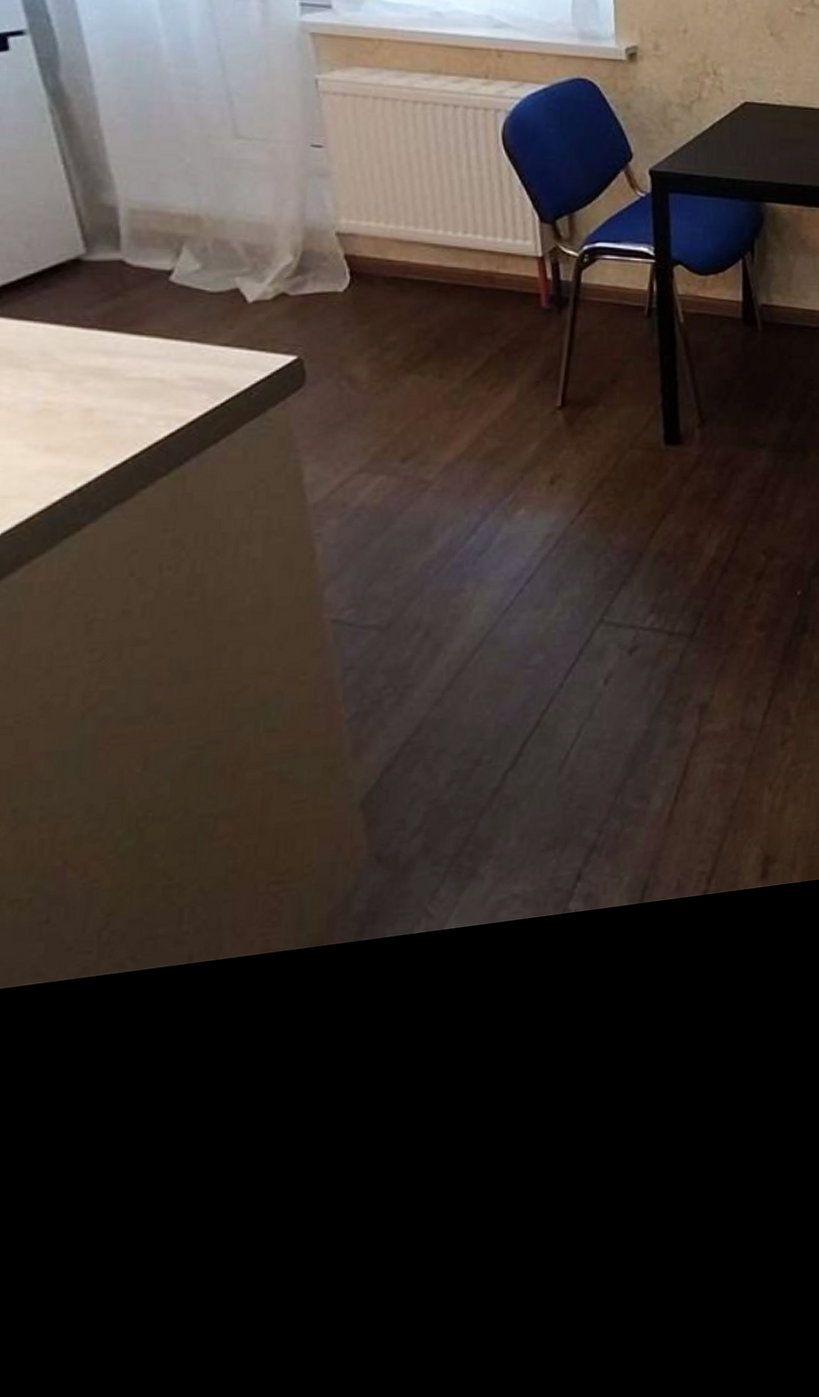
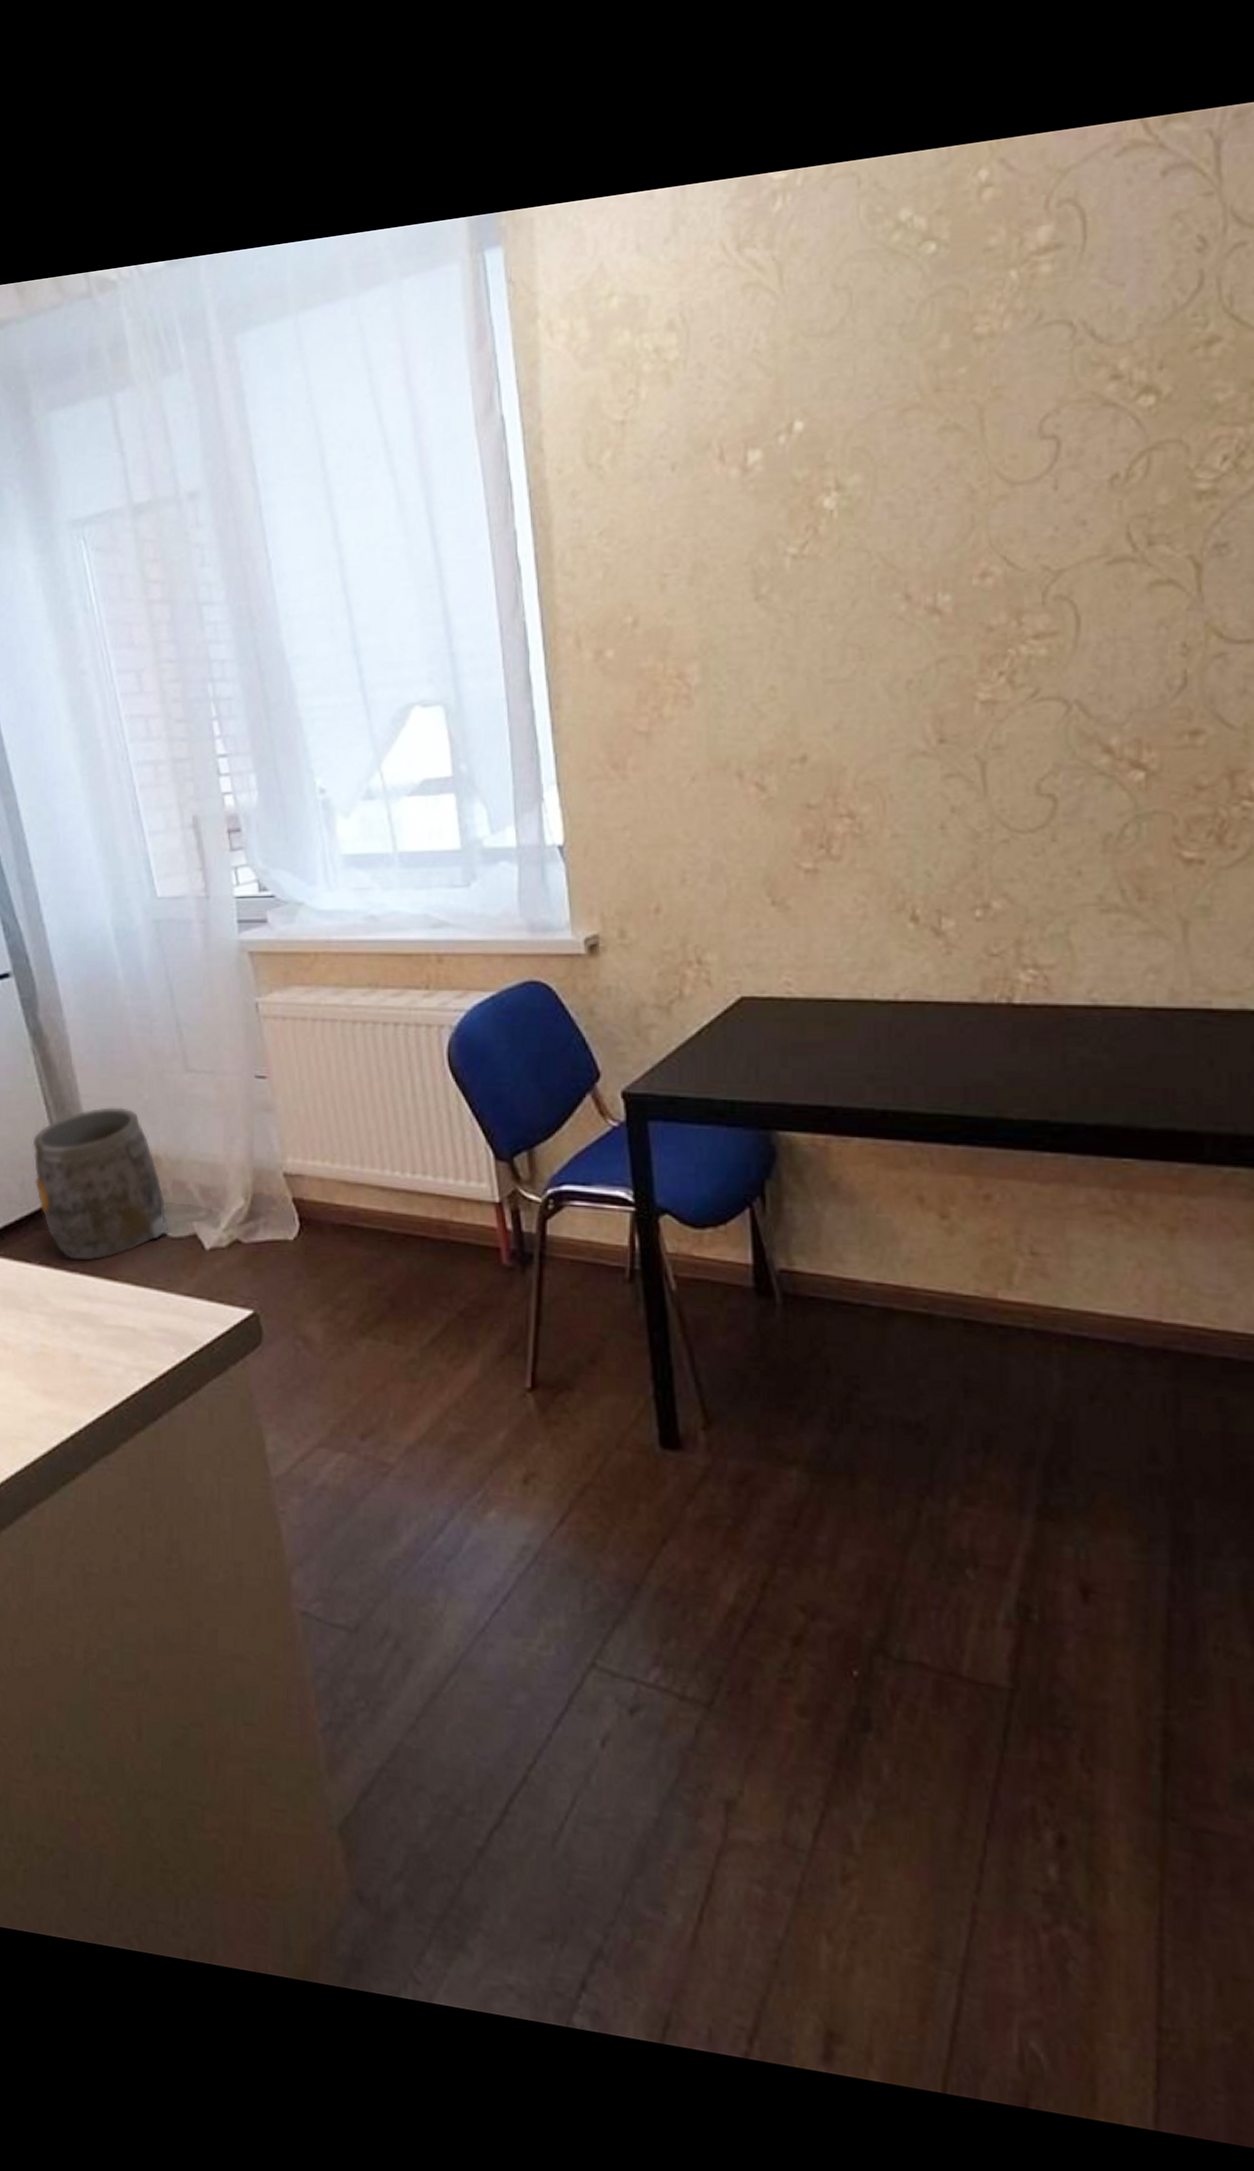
bucket: none [44,168,208,317] -> present [32,1107,169,1261]

